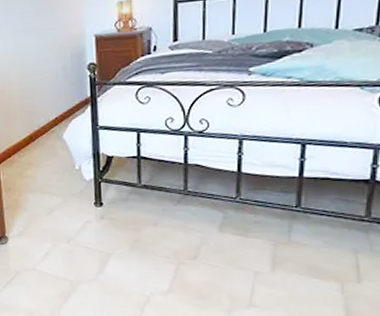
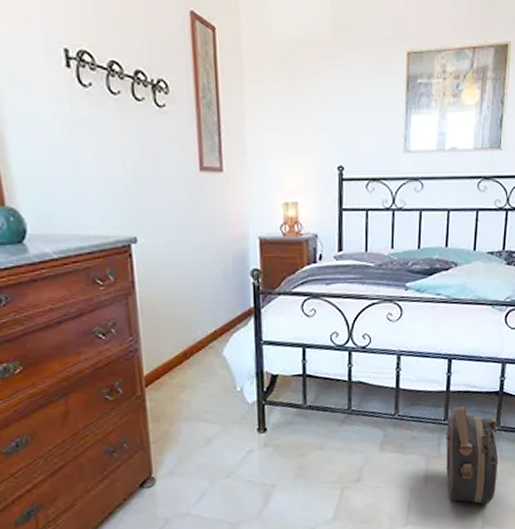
hat box: none [297,194,369,300] -> present [445,406,499,505]

